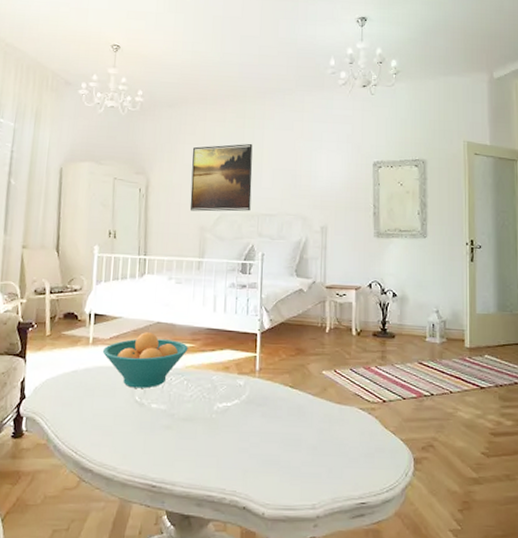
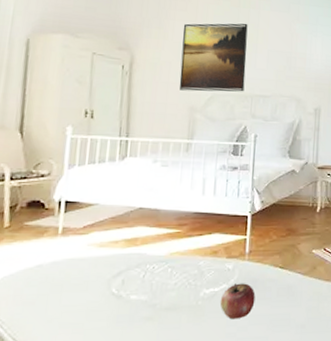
fruit bowl: present [102,332,188,388] -> none [73,219,174,280]
apple: none [232,399,267,435] -> present [220,283,256,320]

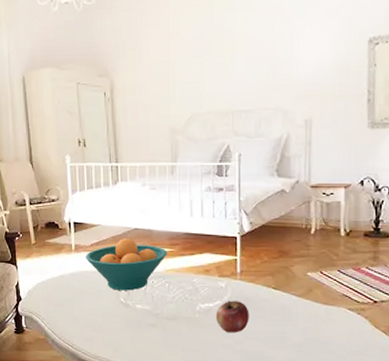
fruit bowl: none [73,219,174,280] -> present [85,238,167,291]
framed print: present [179,23,248,92] -> none [156,29,225,113]

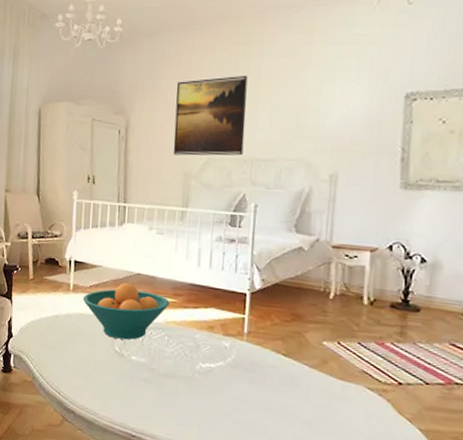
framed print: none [156,29,225,113] -> present [173,75,248,156]
apple: present [215,300,249,333] -> none [216,363,255,400]

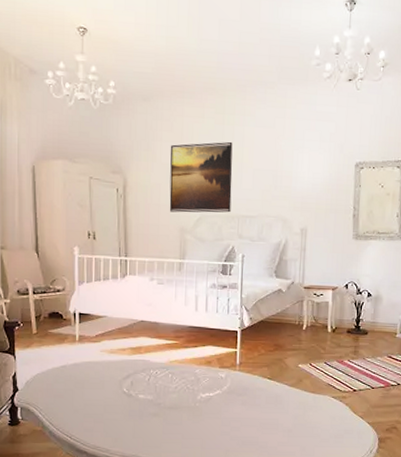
fruit bowl: present [82,283,170,340] -> none [89,330,172,381]

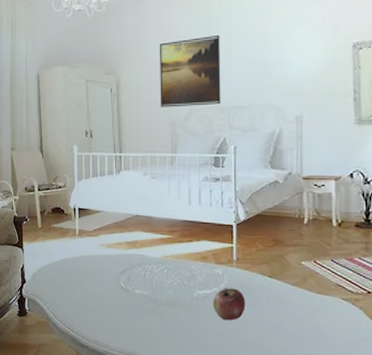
apple: none [215,390,246,421] -> present [212,288,246,321]

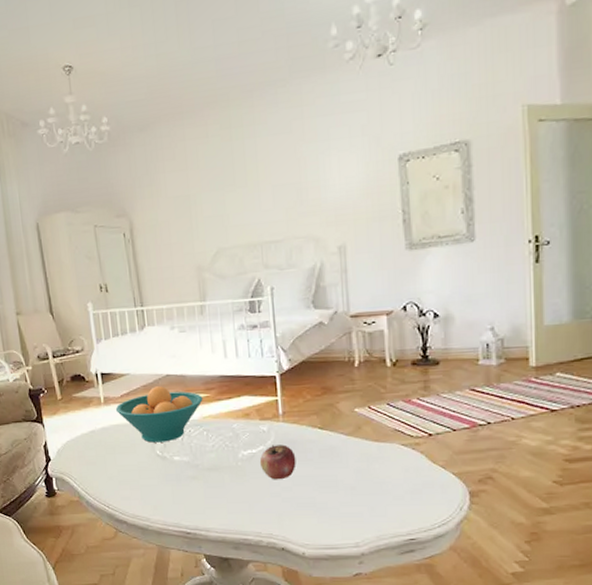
fruit bowl: none [88,224,166,276] -> present [115,386,203,443]
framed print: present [159,34,221,108] -> none [174,158,252,250]

